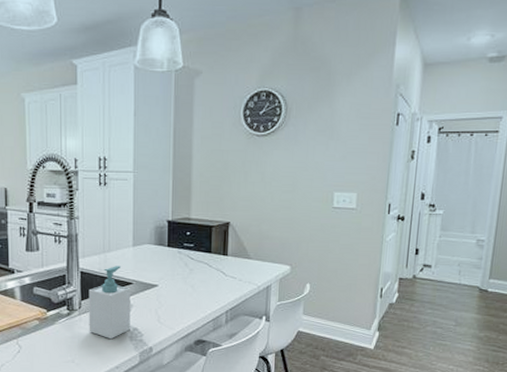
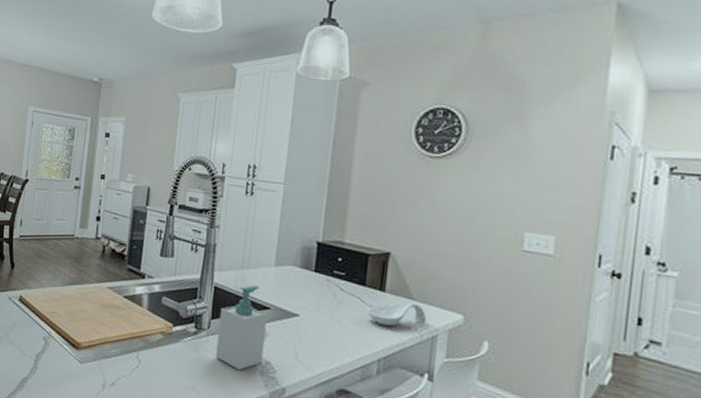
spoon rest: none [214,261,262,284] -> present [367,300,427,327]

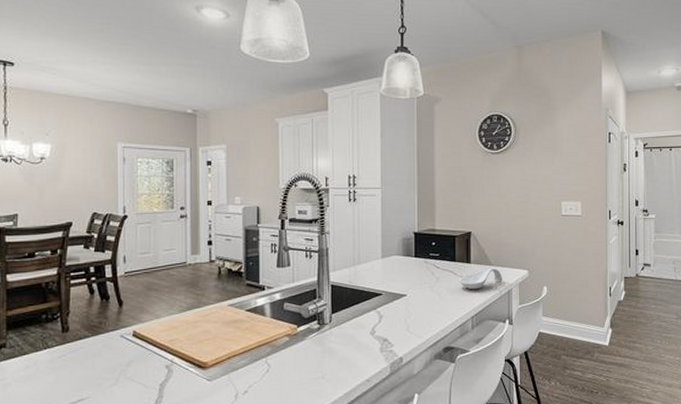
soap bottle: present [215,285,267,371] -> none [339,278,381,352]

